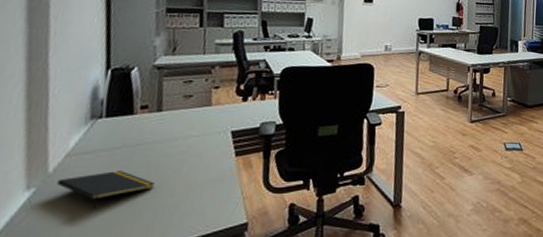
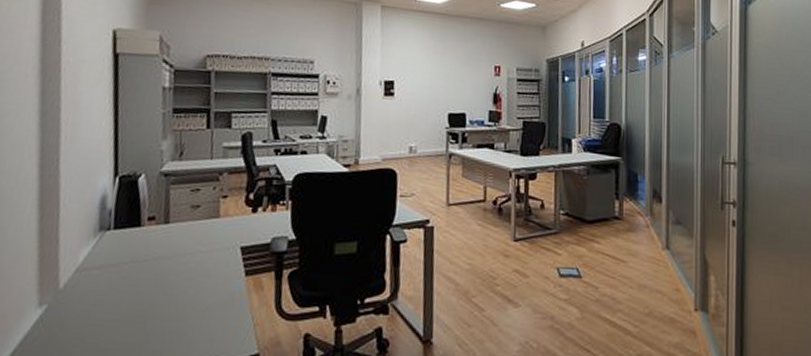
notepad: present [57,171,155,210] -> none [67,289,162,331]

